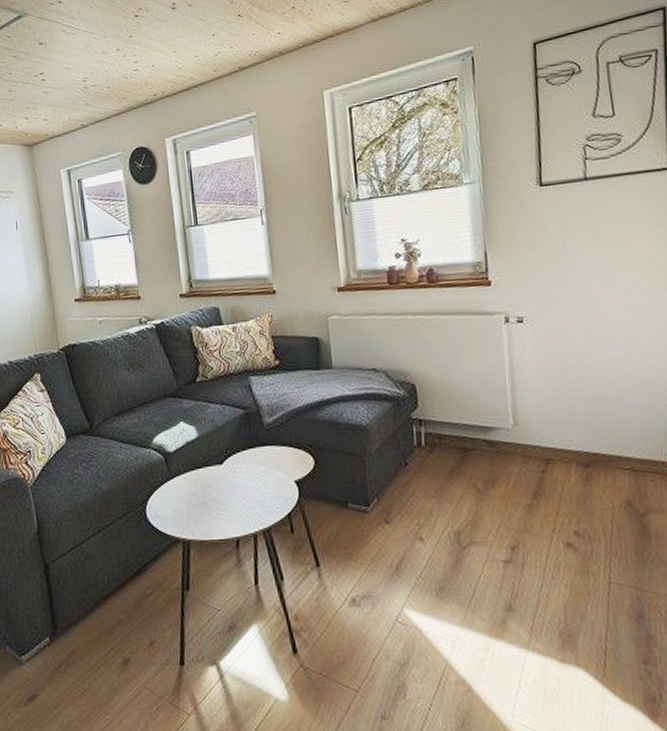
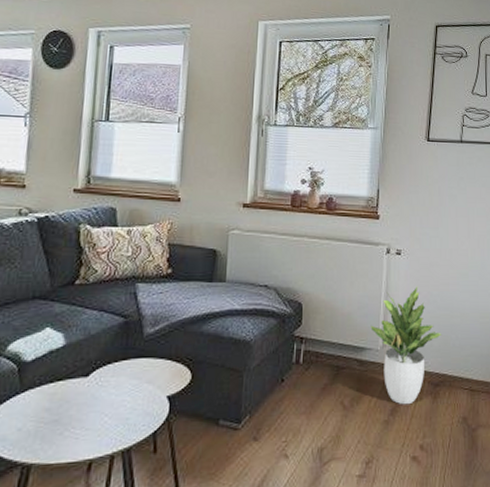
potted plant: none [496,356,587,488] -> present [370,286,442,405]

